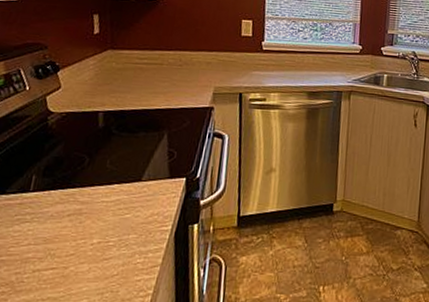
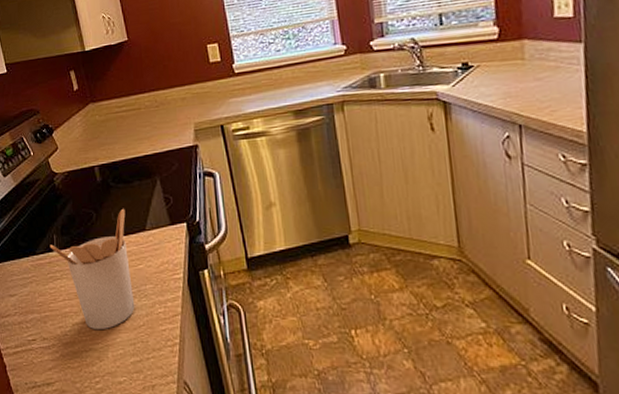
utensil holder: none [25,156,124,278] -> present [50,208,135,330]

